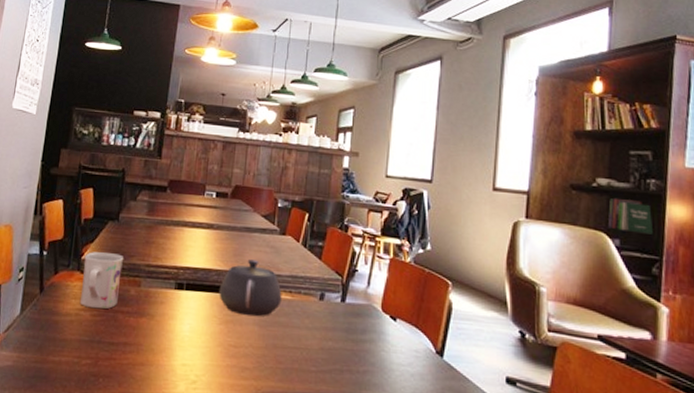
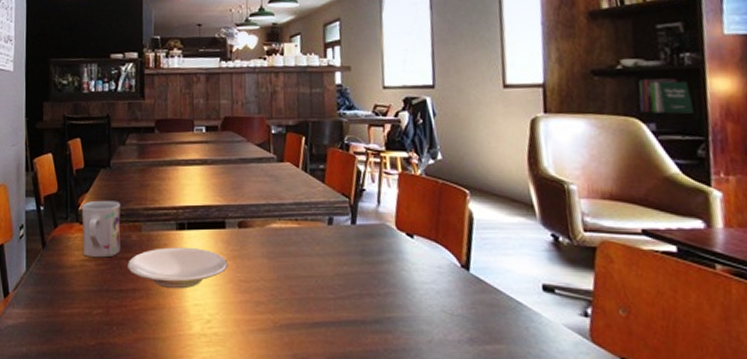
saucer: none [121,305,221,348] -> present [126,247,229,289]
teapot: present [219,259,282,317] -> none [222,191,289,249]

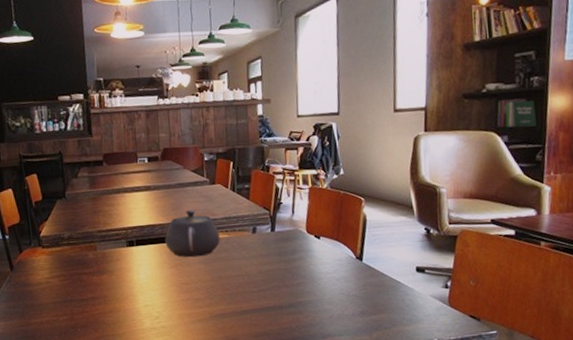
mug: present [81,201,121,258] -> none [42,226,80,275]
saucer: present [126,247,229,289] -> none [86,260,172,295]
teapot: none [222,191,289,249] -> present [165,210,220,258]

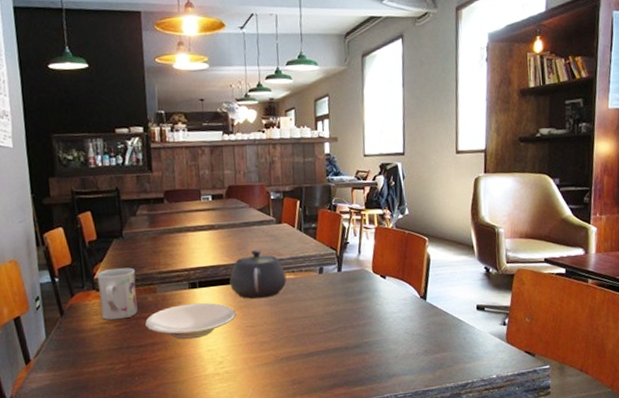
mug: none [42,226,80,275] -> present [96,267,138,320]
saucer: none [86,260,172,295] -> present [144,302,237,340]
books: present [497,98,537,128] -> none [549,143,584,171]

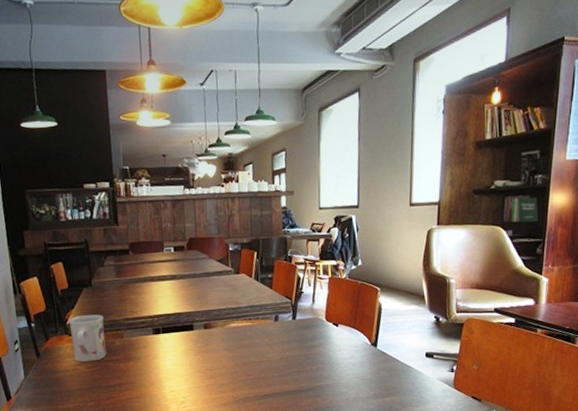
saucer: present [144,302,237,340] -> none [112,347,197,381]
teapot: present [229,250,287,299] -> none [190,298,244,345]
books: none [549,143,584,171] -> present [503,195,538,223]

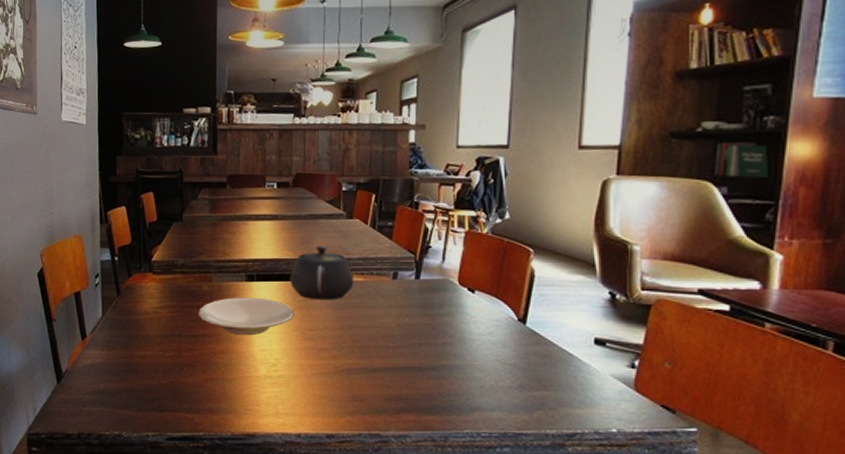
mug: present [68,314,107,362] -> none [154,253,193,306]
saucer: none [112,347,197,381] -> present [197,297,295,336]
teapot: none [190,298,244,345] -> present [290,246,354,301]

